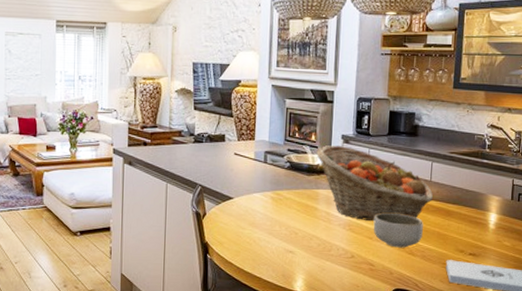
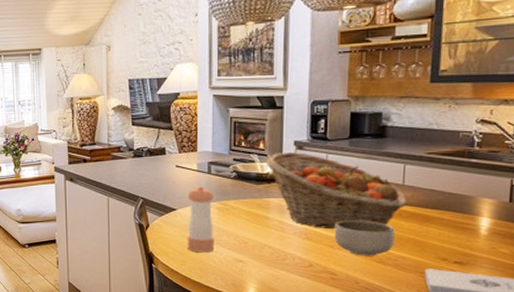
pepper shaker: none [241,175,269,243] -> present [187,186,214,253]

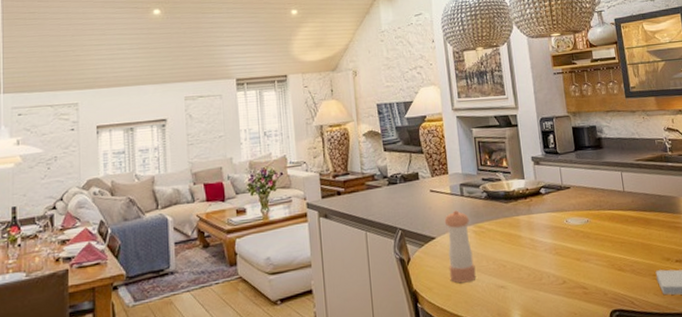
fruit basket: present [265,151,408,228] -> none [510,167,630,242]
bowl: present [334,221,395,256] -> none [577,229,628,266]

